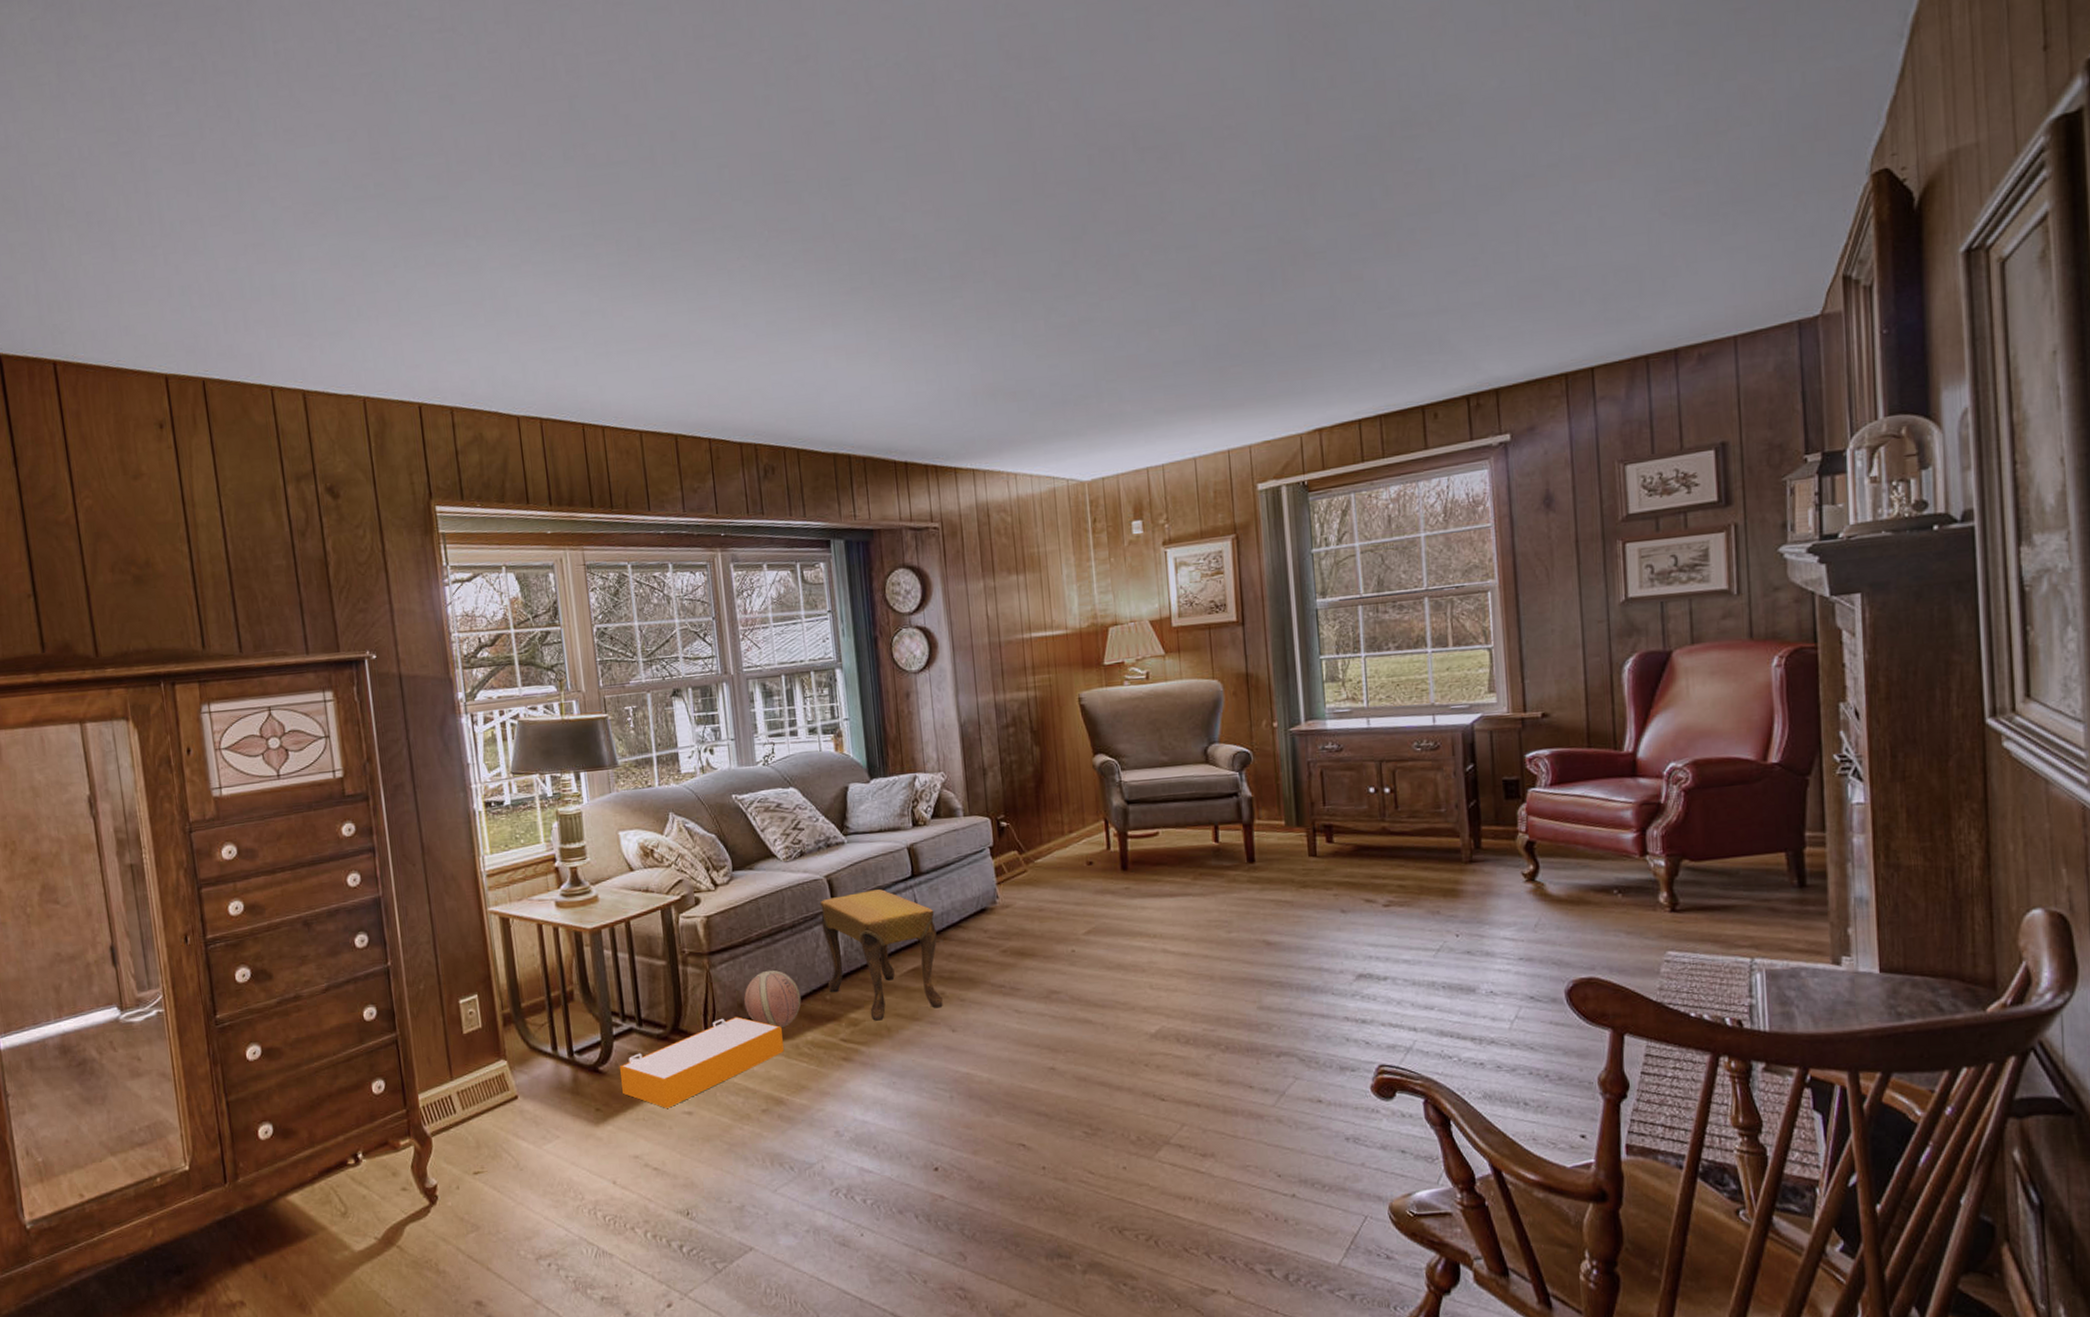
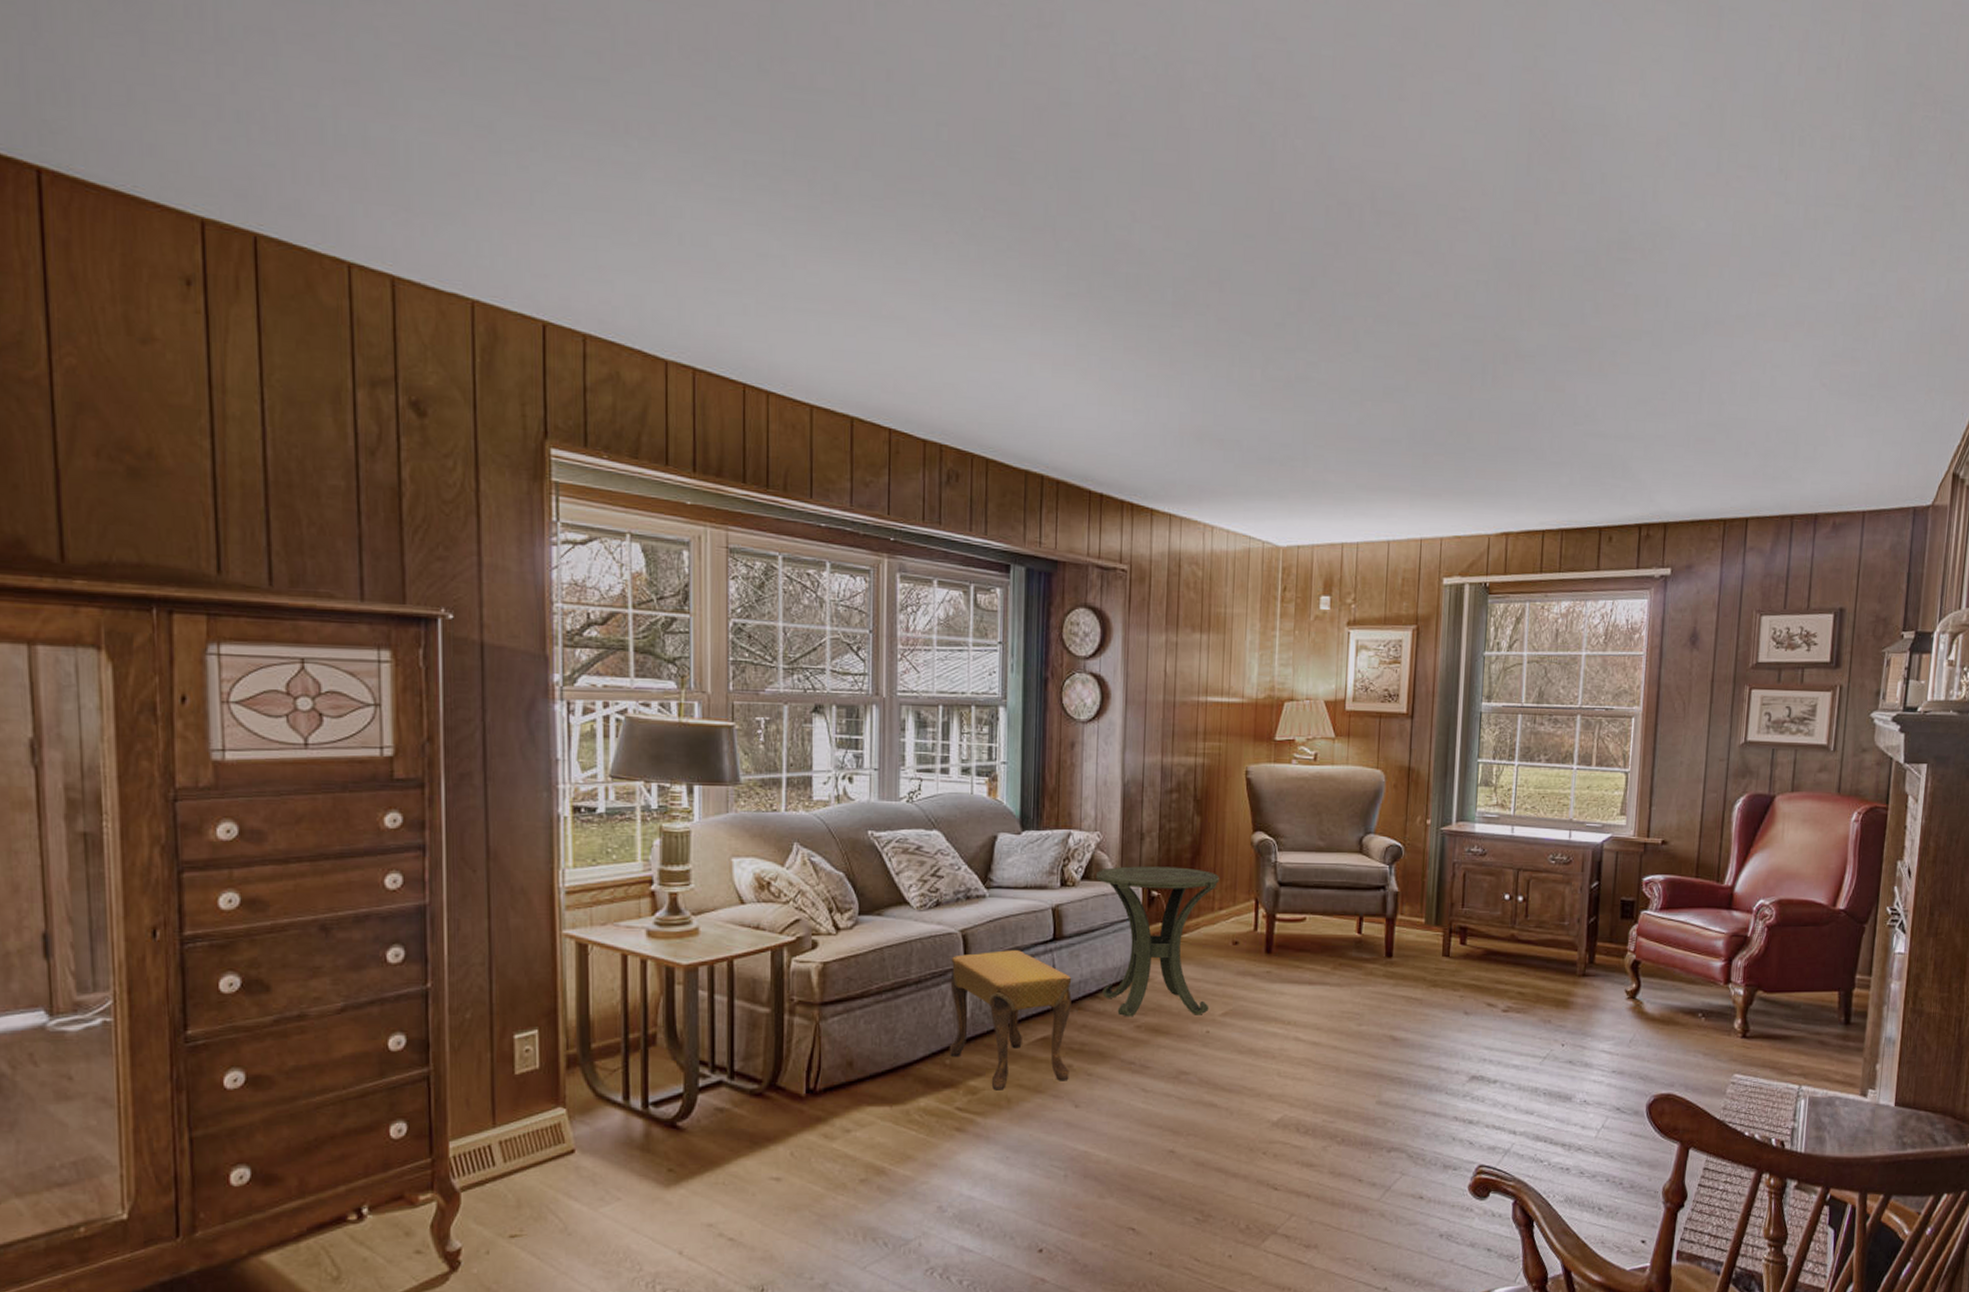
storage bin: present [619,1016,784,1108] -> none [701,1076,893,1172]
ball: present [744,970,801,1027] -> none [855,1027,918,1091]
side table: none [944,796,1072,943] -> present [1095,866,1219,1017]

